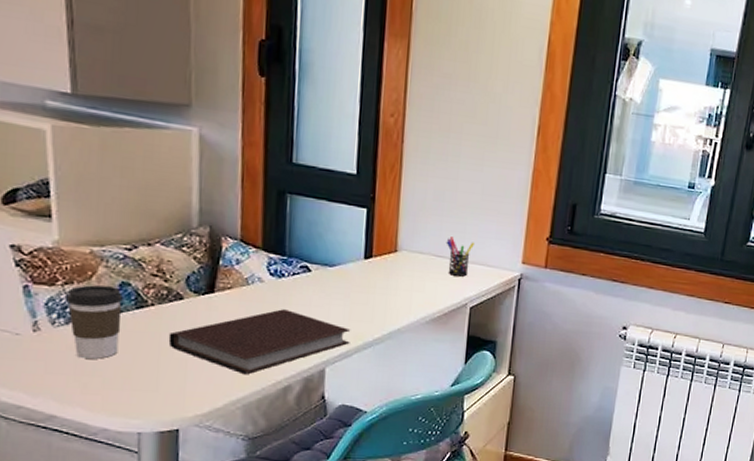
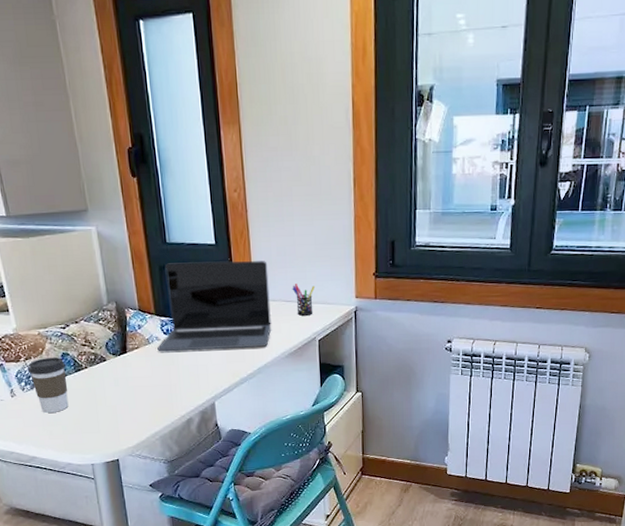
notebook: present [168,309,351,375] -> none [100,359,230,413]
laptop: none [258,188,420,307] -> present [157,261,272,352]

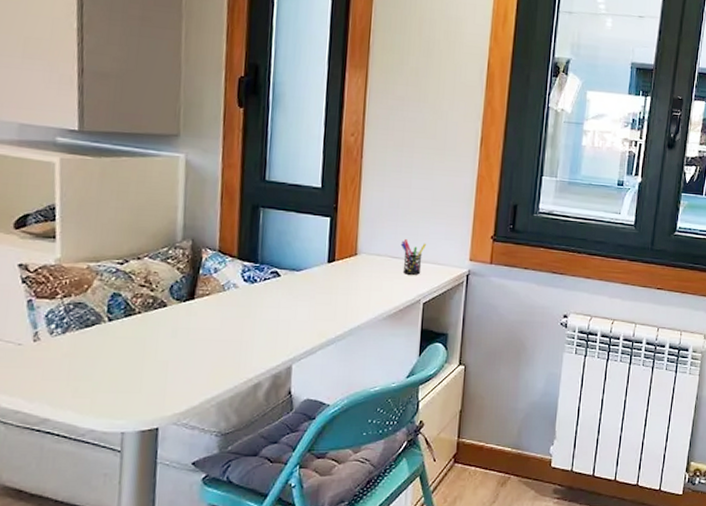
coffee cup: present [28,357,69,413] -> none [64,297,114,364]
laptop: present [157,261,272,352] -> none [233,202,377,305]

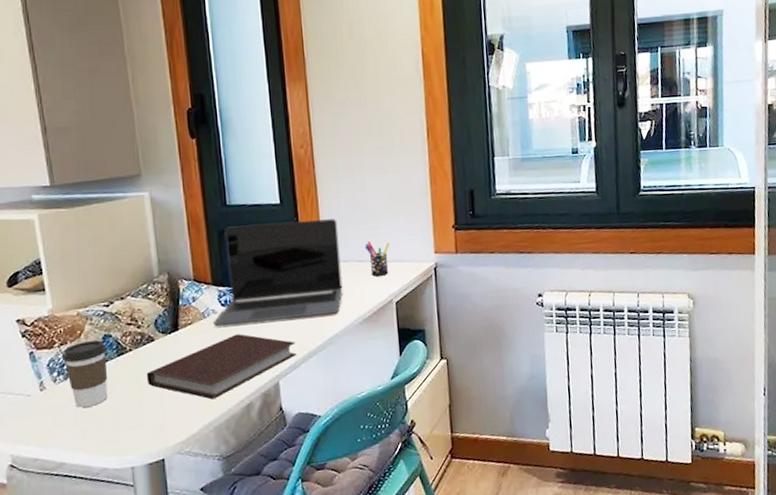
coffee cup: none [64,297,114,364] -> present [63,340,108,408]
notebook: none [152,312,316,374] -> present [146,334,297,400]
laptop: none [233,202,377,305] -> present [214,219,343,327]

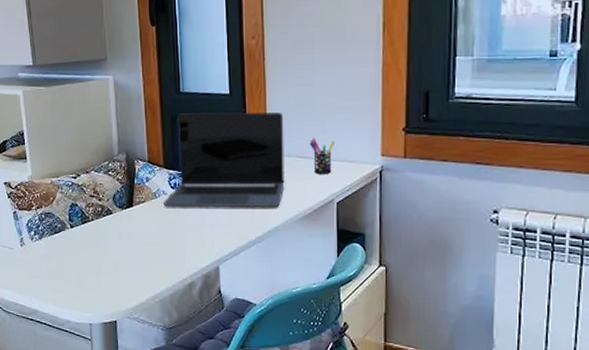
coffee cup: present [63,340,108,408] -> none [38,208,74,265]
notebook: present [146,334,297,400] -> none [104,216,237,274]

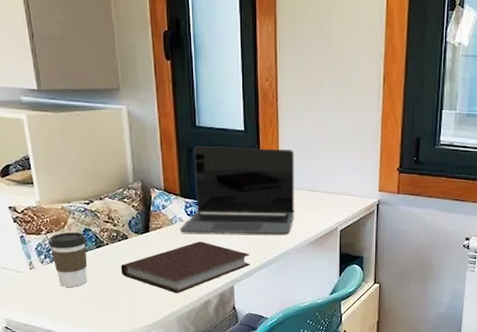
coffee cup: none [38,208,74,265] -> present [49,232,88,287]
notebook: none [104,216,237,274] -> present [120,241,251,294]
pen holder: present [309,138,334,174] -> none [317,174,339,206]

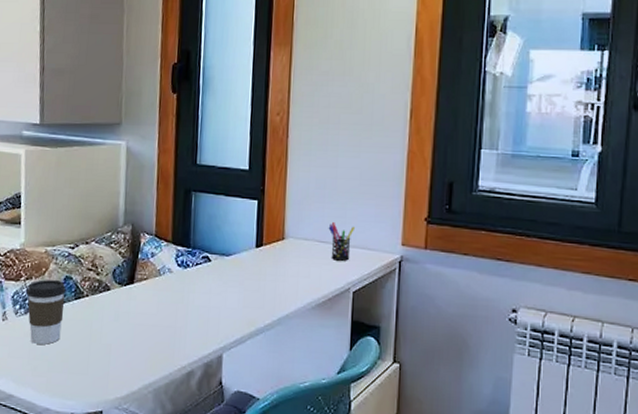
notebook: present [120,241,251,294] -> none [97,297,245,360]
laptop: present [180,146,295,234] -> none [168,186,304,293]
pen holder: none [317,174,339,206] -> present [328,222,354,261]

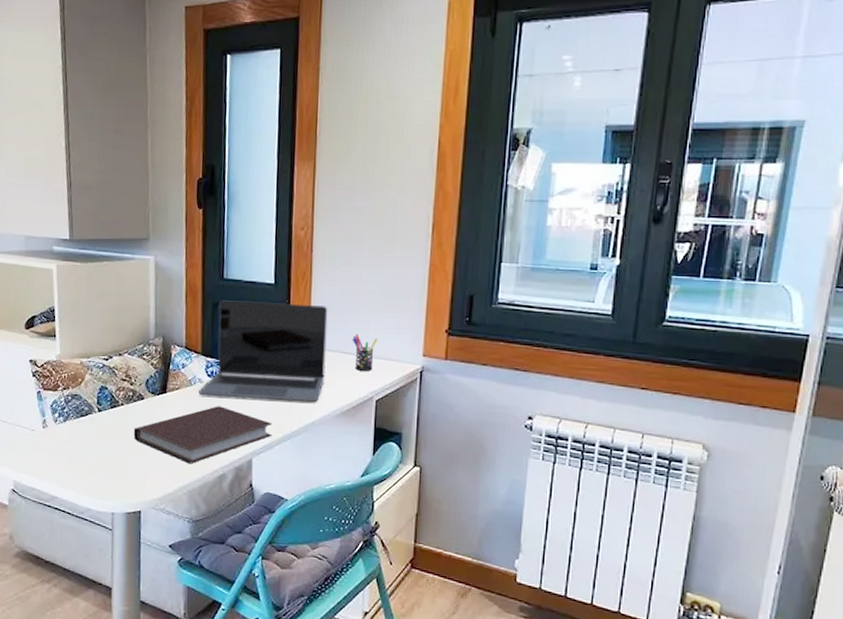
coffee cup: present [26,280,66,345] -> none [64,389,102,450]
notebook: none [97,297,245,360] -> present [133,406,273,464]
laptop: none [168,186,304,293] -> present [199,300,328,402]

